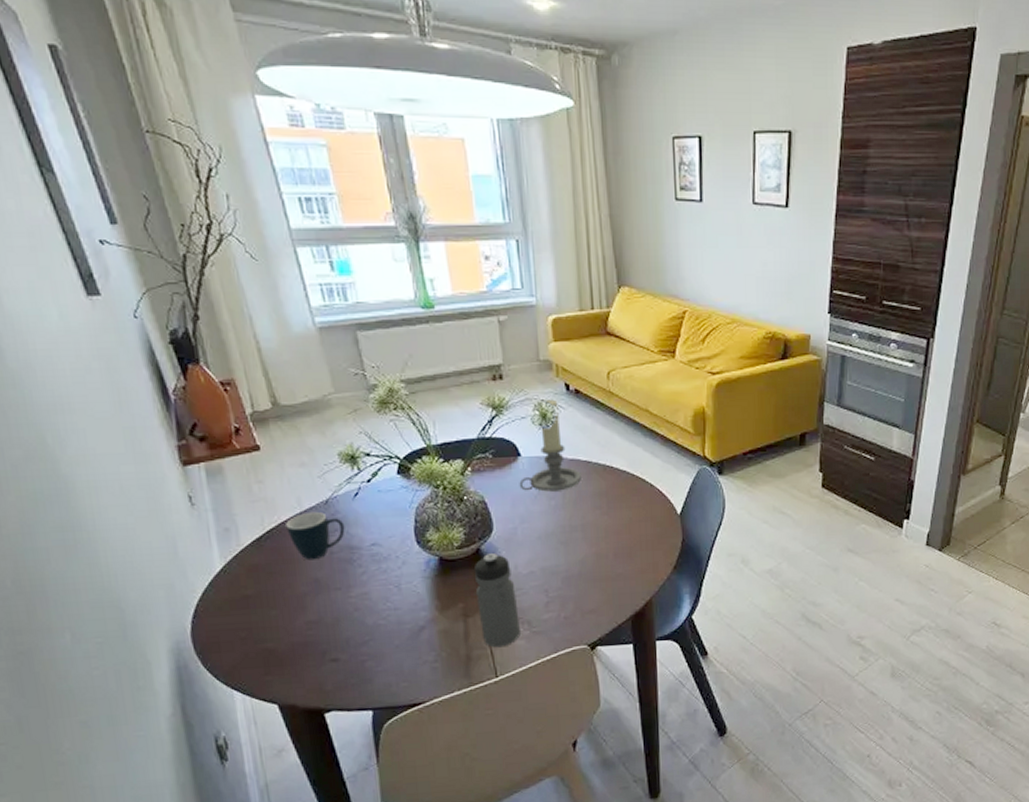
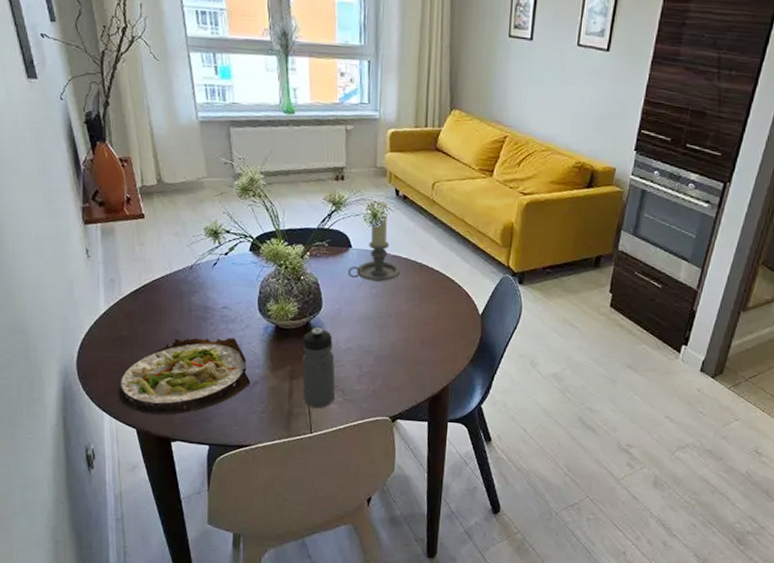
salad plate: none [248,579,416,686] -> present [117,337,251,416]
mug: present [286,512,345,560] -> none [158,274,203,314]

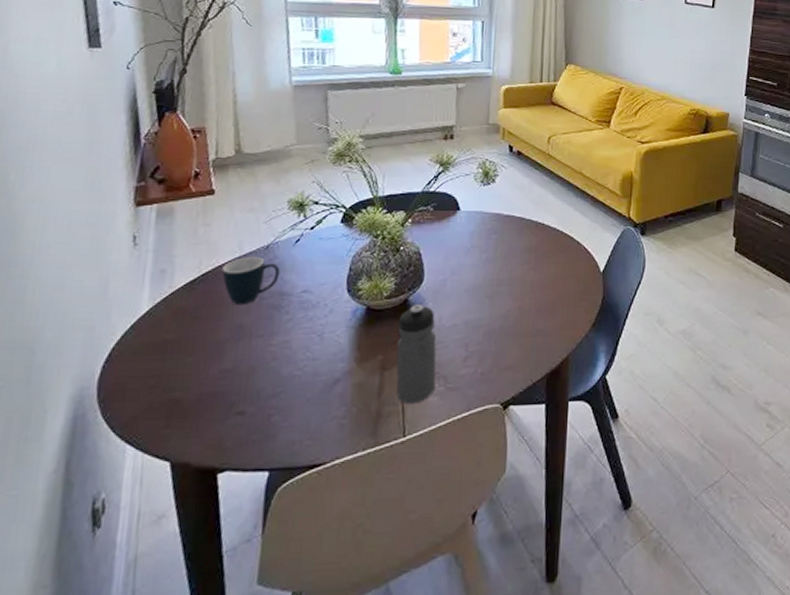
salad plate: present [117,337,251,416] -> none [150,327,331,441]
mug: none [158,274,203,314] -> present [222,257,280,305]
candle holder: present [348,201,400,282] -> none [455,159,514,245]

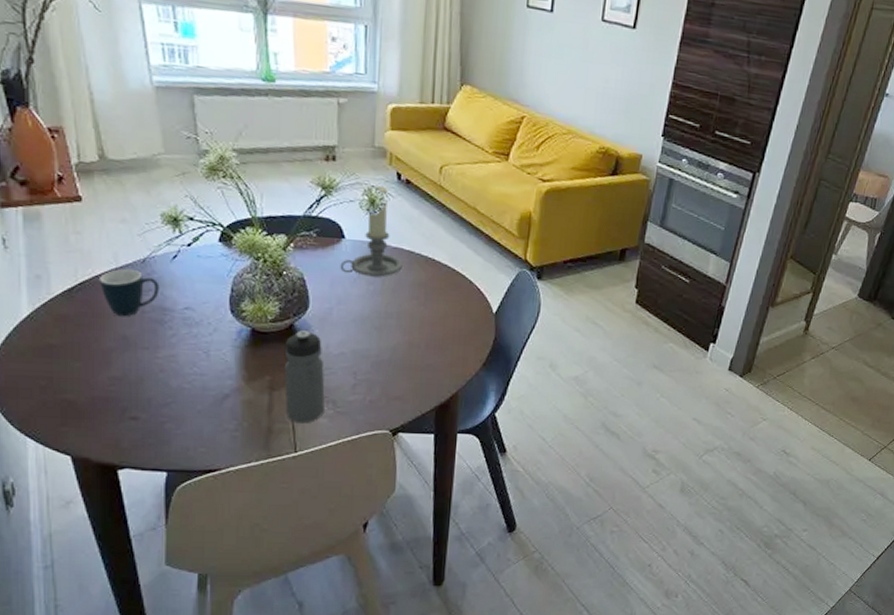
candle holder: none [455,159,514,245] -> present [340,185,403,277]

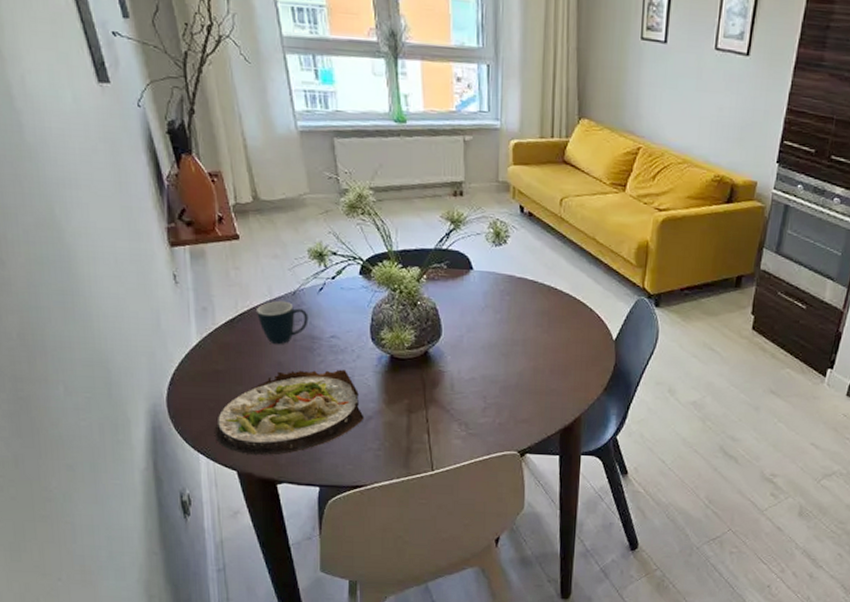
salad plate: none [45,343,221,439] -> present [214,369,364,456]
water bottle: present [284,330,325,424] -> none [420,357,458,444]
candle holder: present [340,185,403,277] -> none [469,219,527,306]

